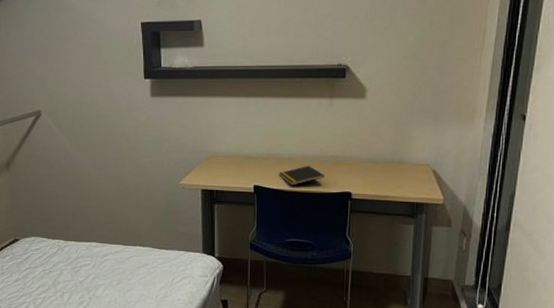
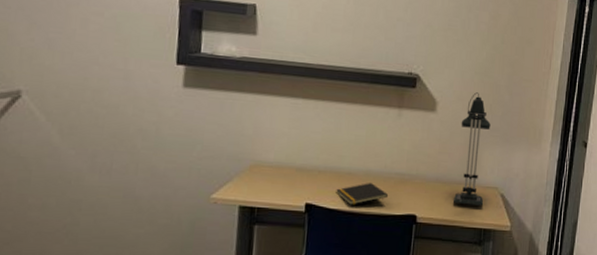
desk lamp: none [385,76,421,183] -> present [452,92,491,207]

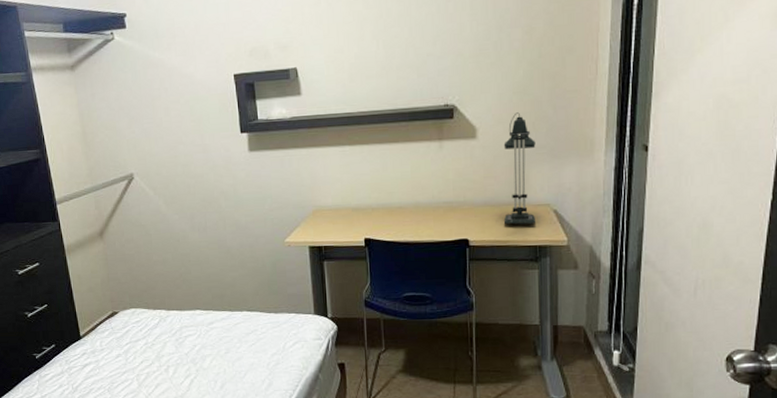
notepad: present [336,183,389,205] -> none [390,214,440,236]

